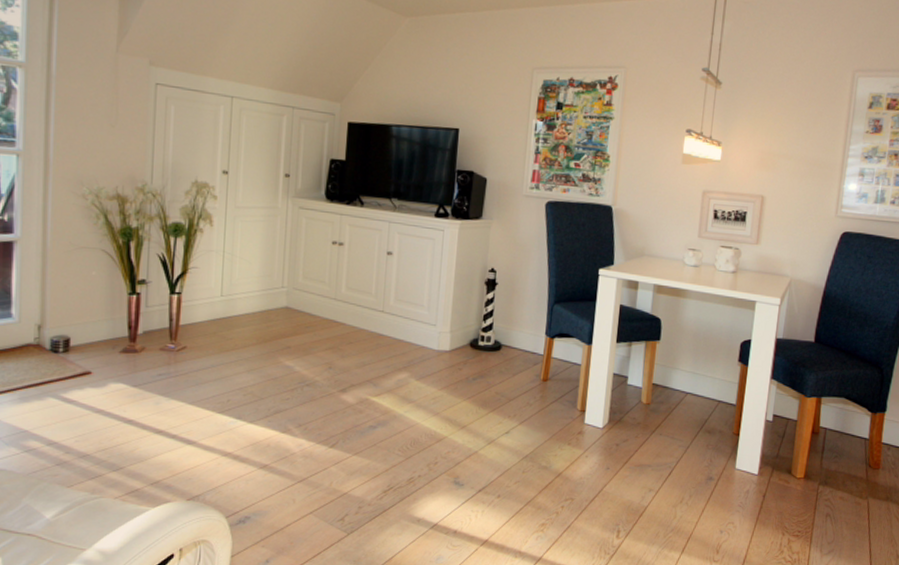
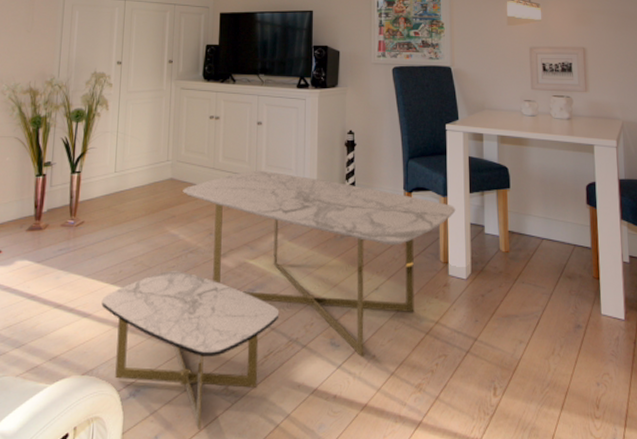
coffee table: none [207,304,600,556] -> present [101,170,456,430]

